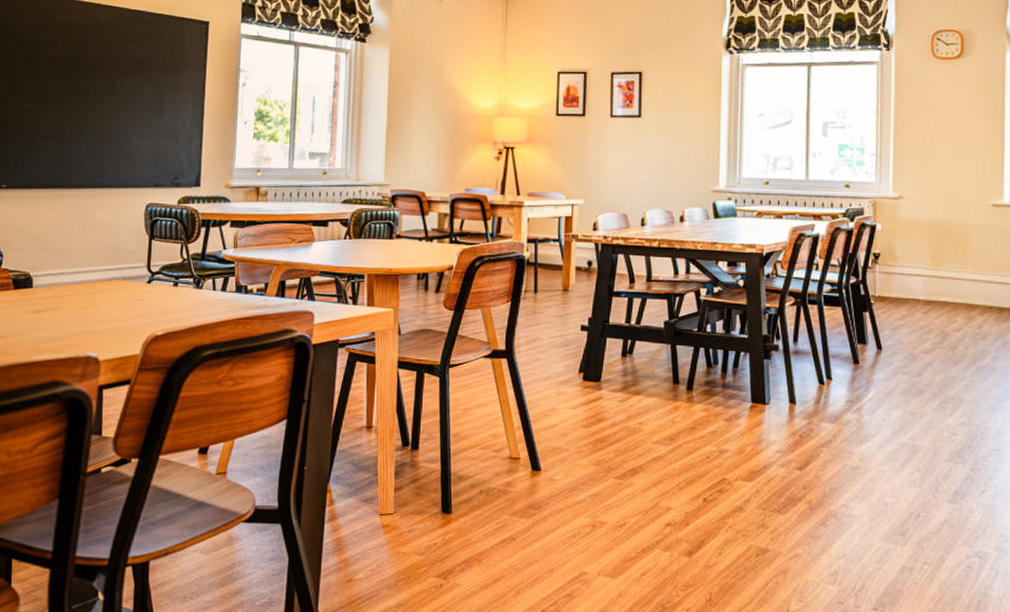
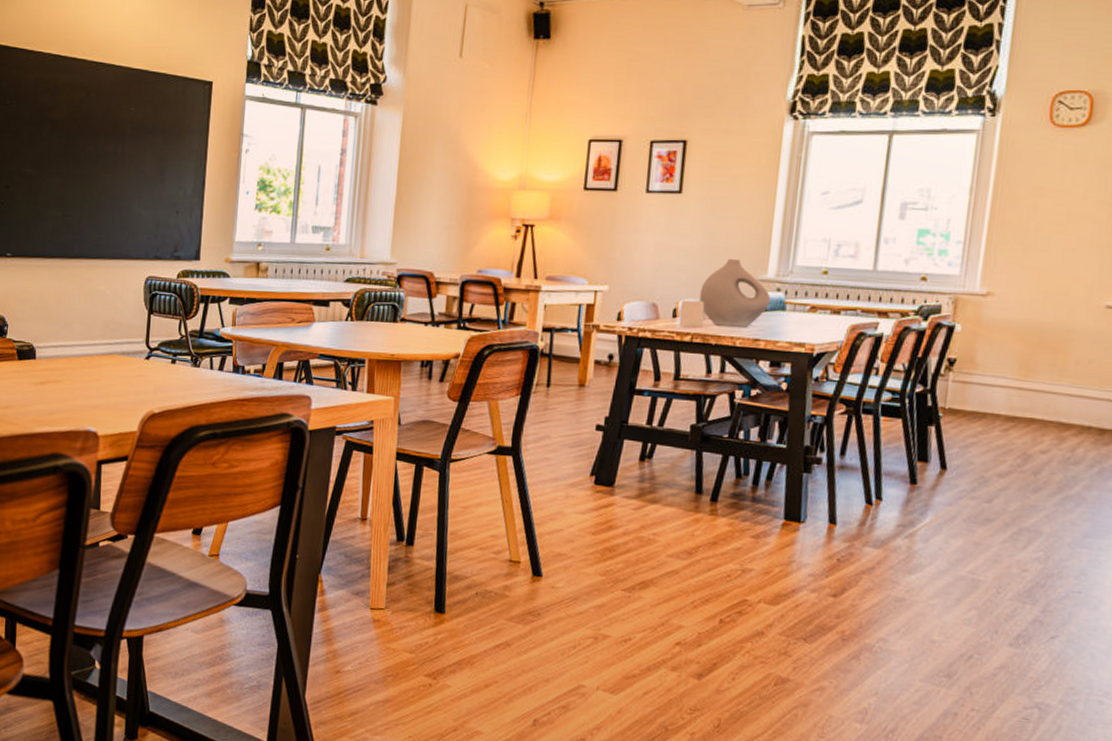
mug: none [647,210,669,235] -> present [678,300,705,329]
vase: none [662,172,724,234] -> present [699,258,771,328]

